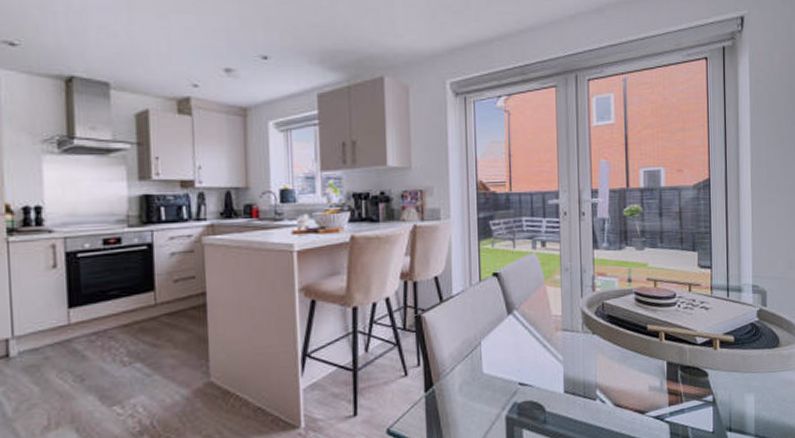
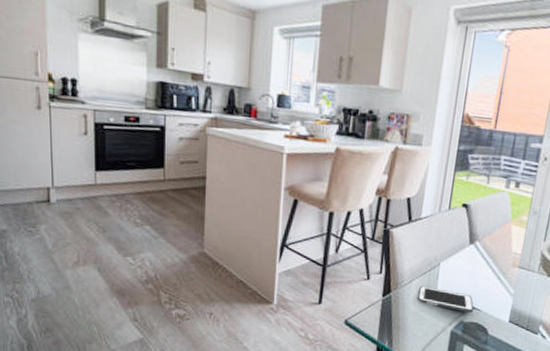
cell phone: none [462,370,525,392] -> present [417,285,474,313]

